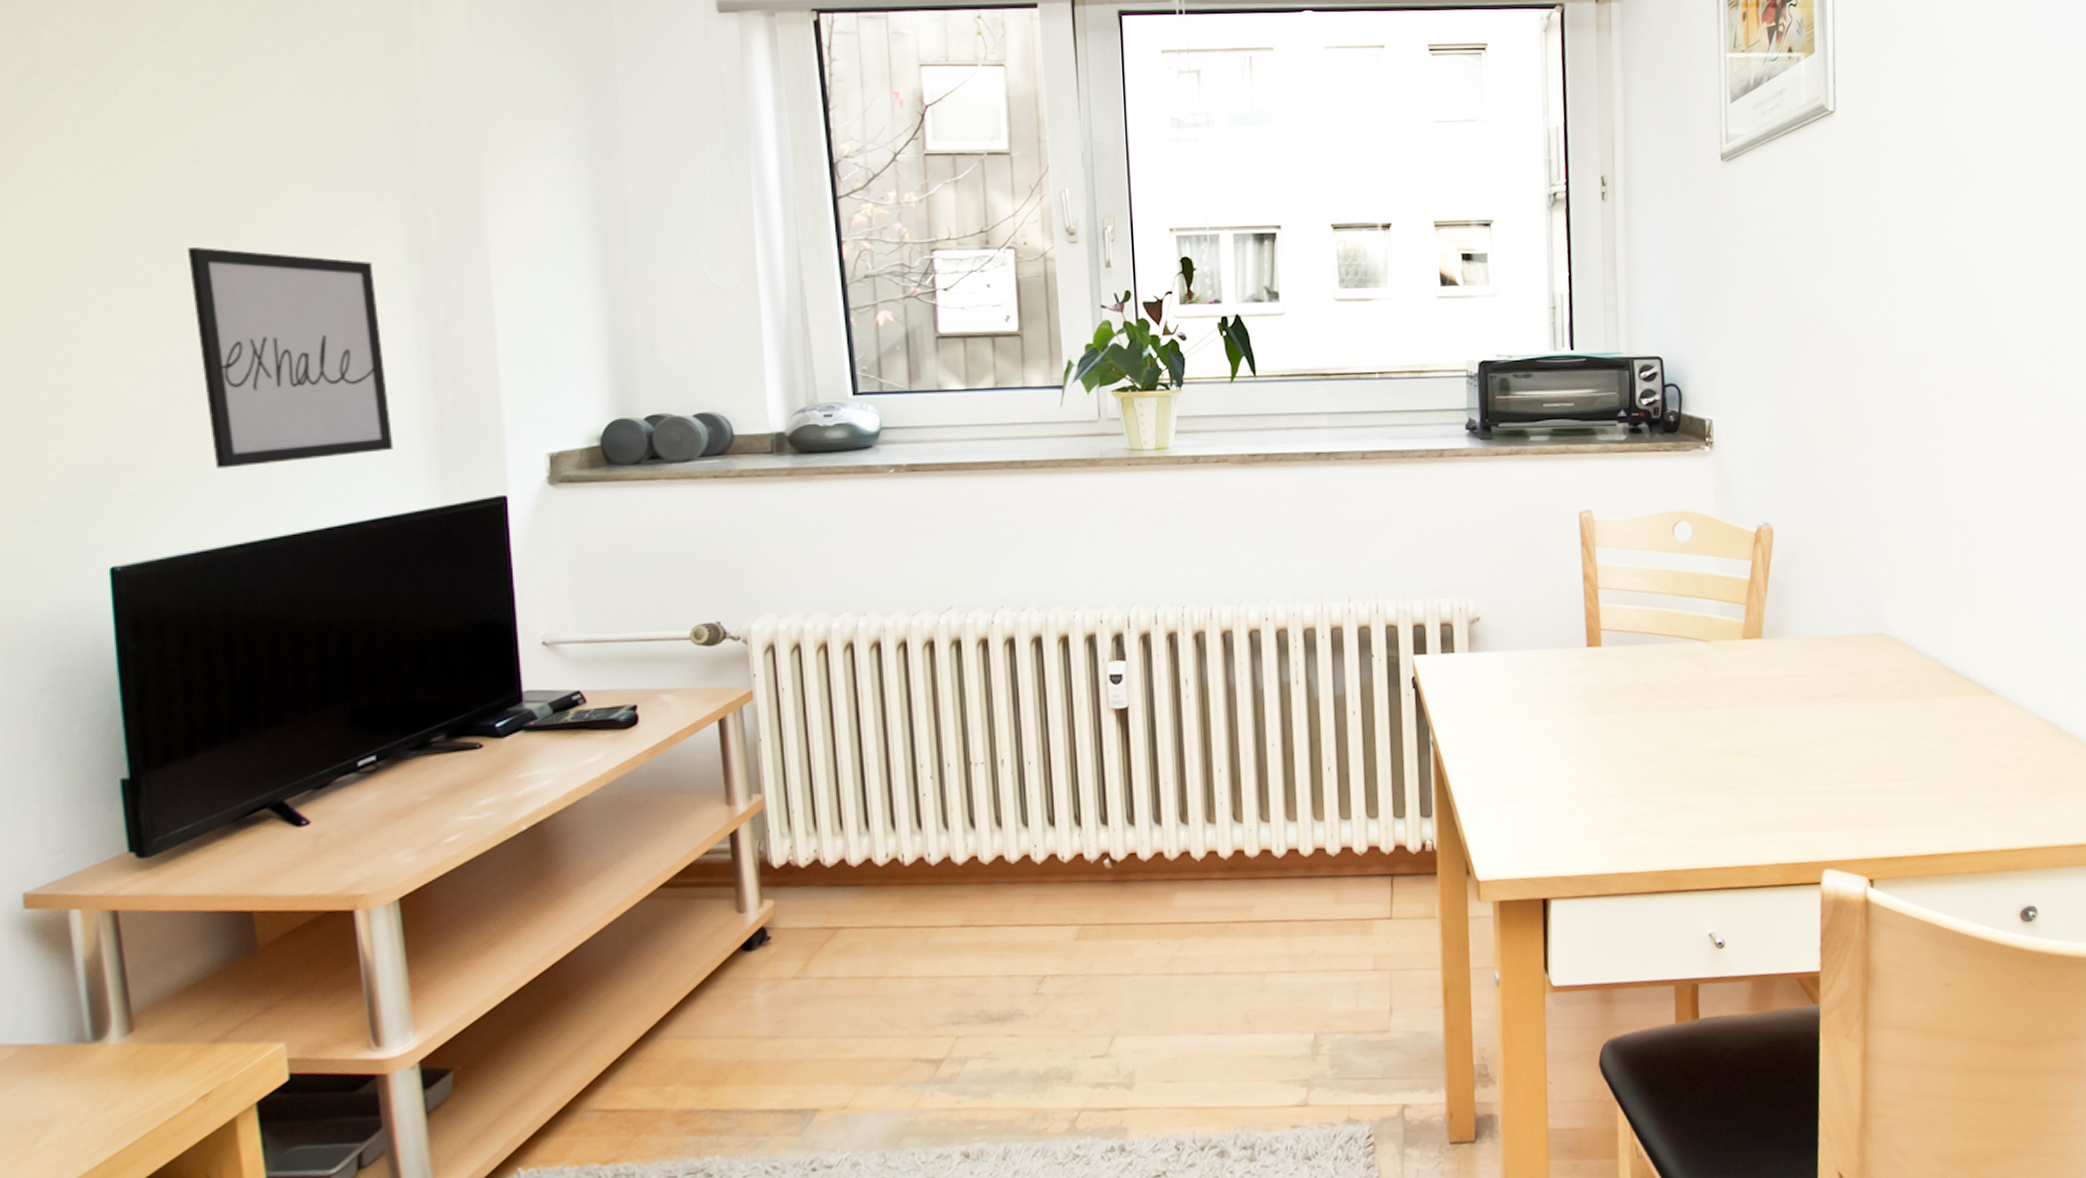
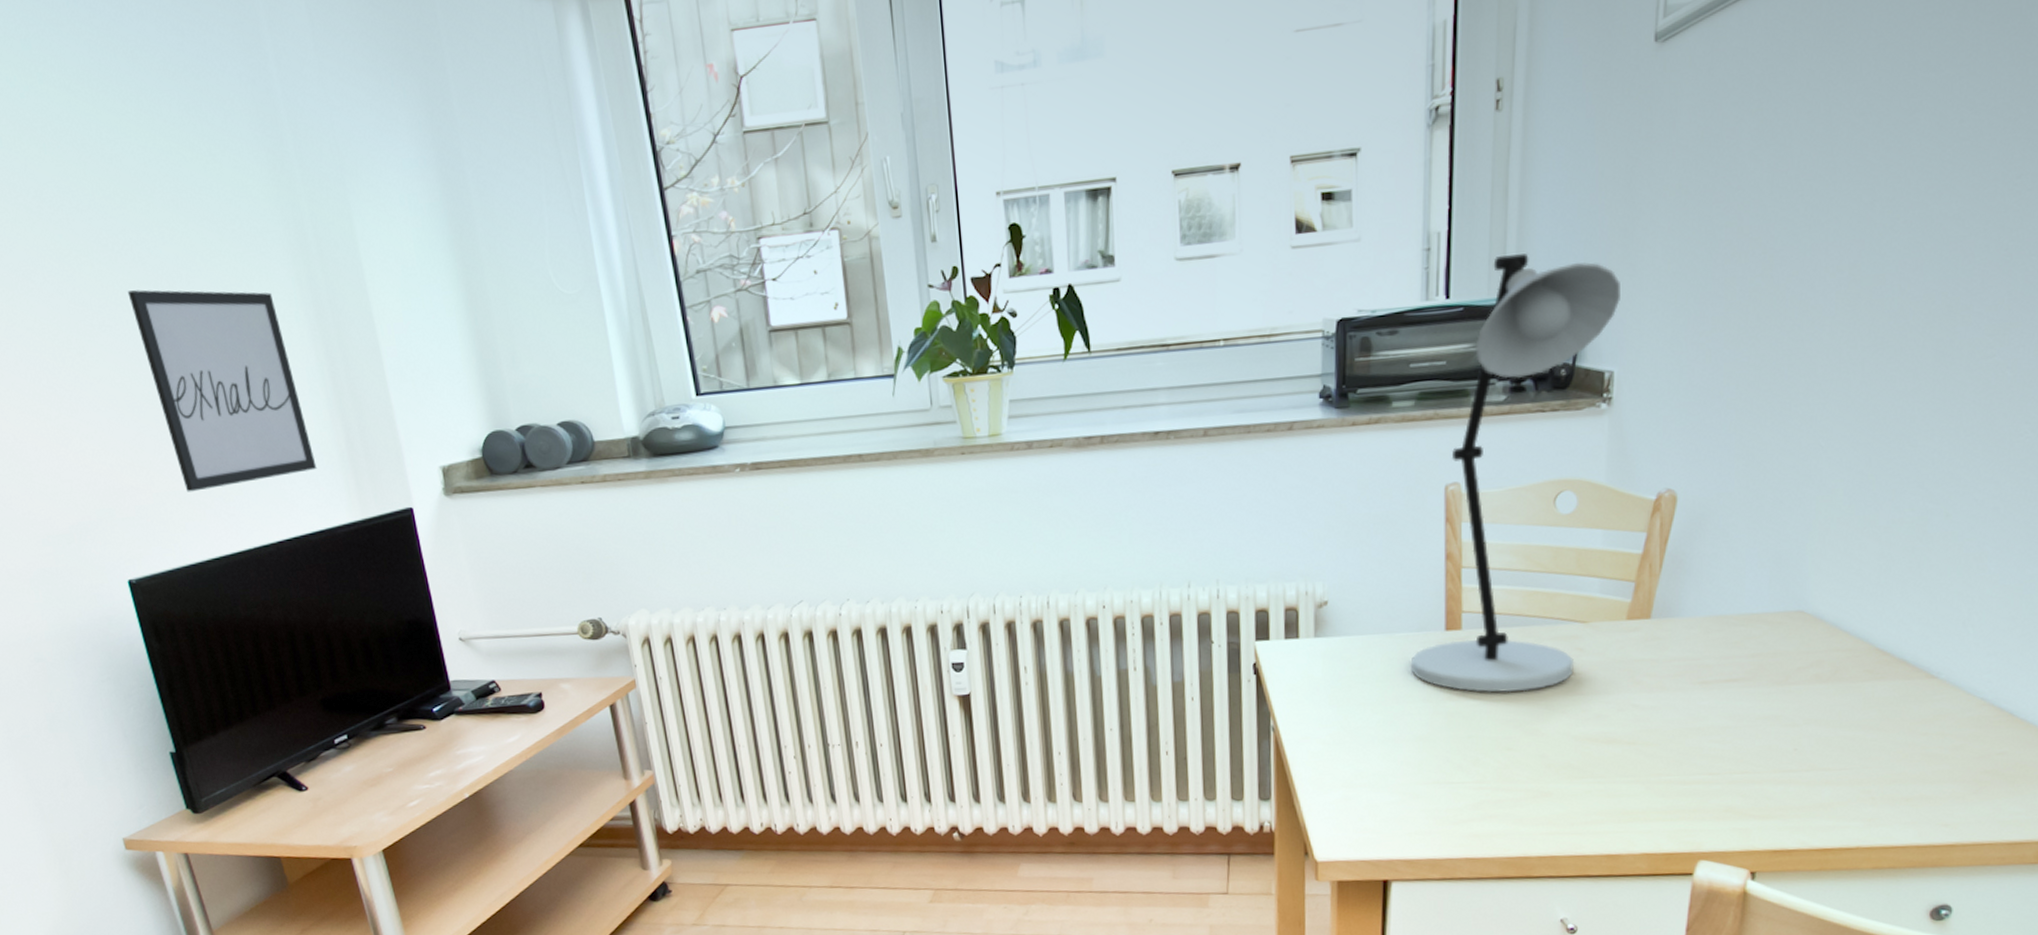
desk lamp: none [1558,317,1713,707] -> present [1411,253,1620,693]

